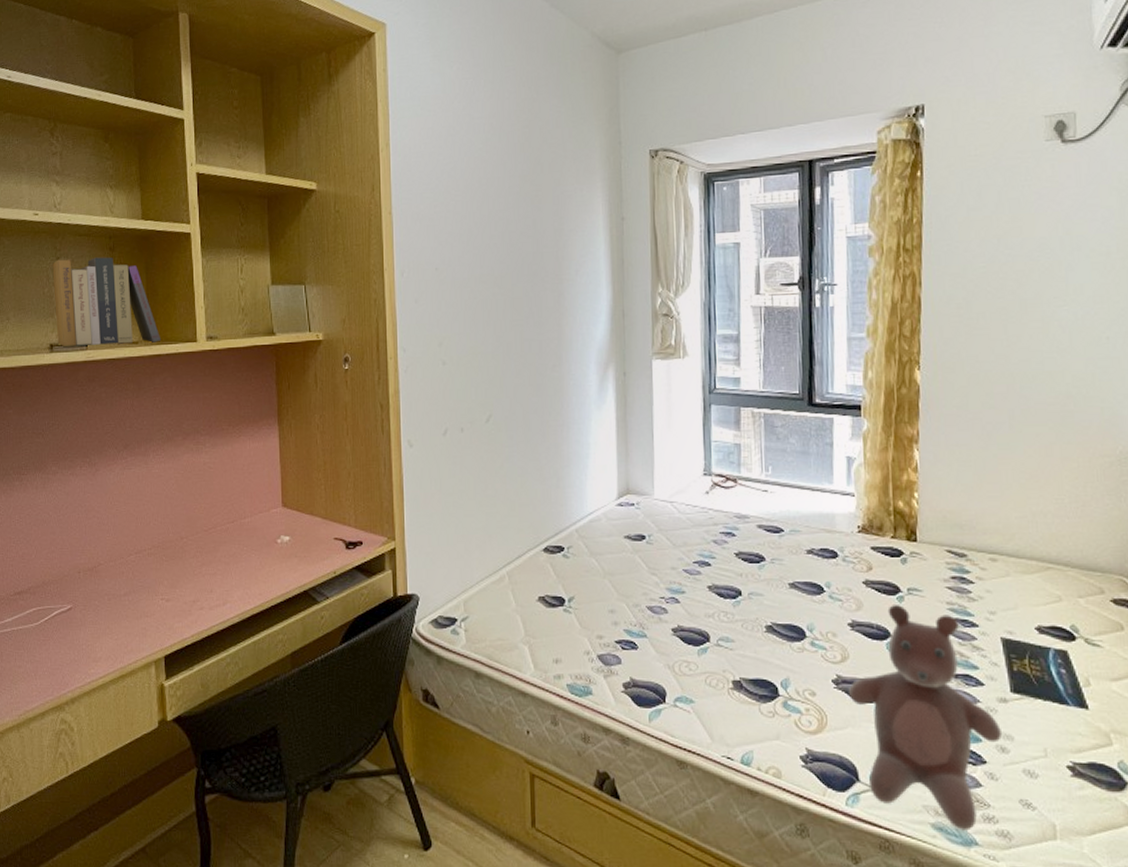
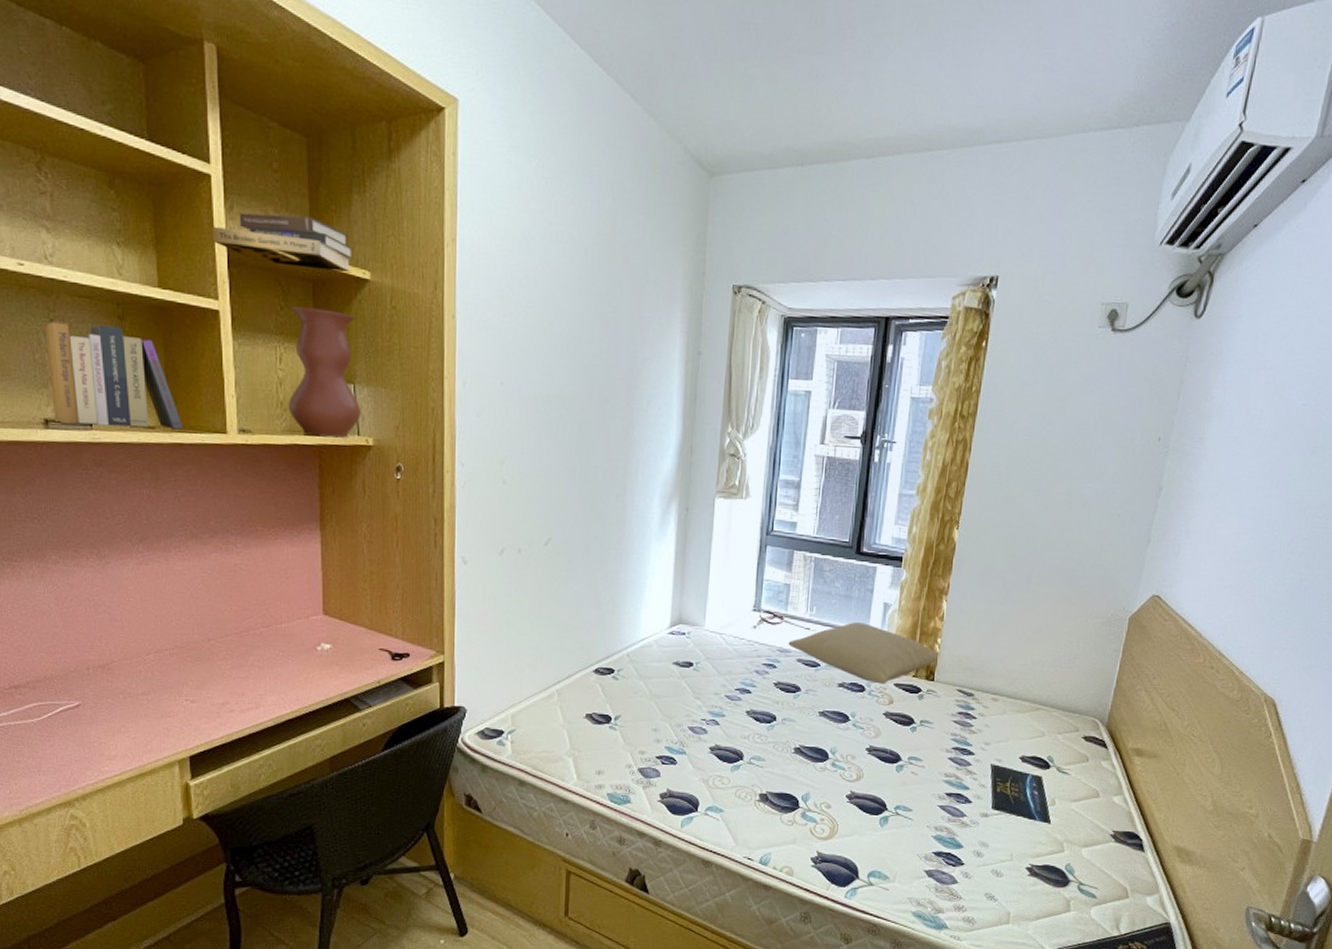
books: none [185,142,301,187] -> present [212,212,353,273]
vase: none [248,220,311,337] -> present [288,306,361,438]
pillow: none [745,480,920,548] -> present [788,622,941,684]
teddy bear: present [848,605,1003,831] -> none [858,734,981,917]

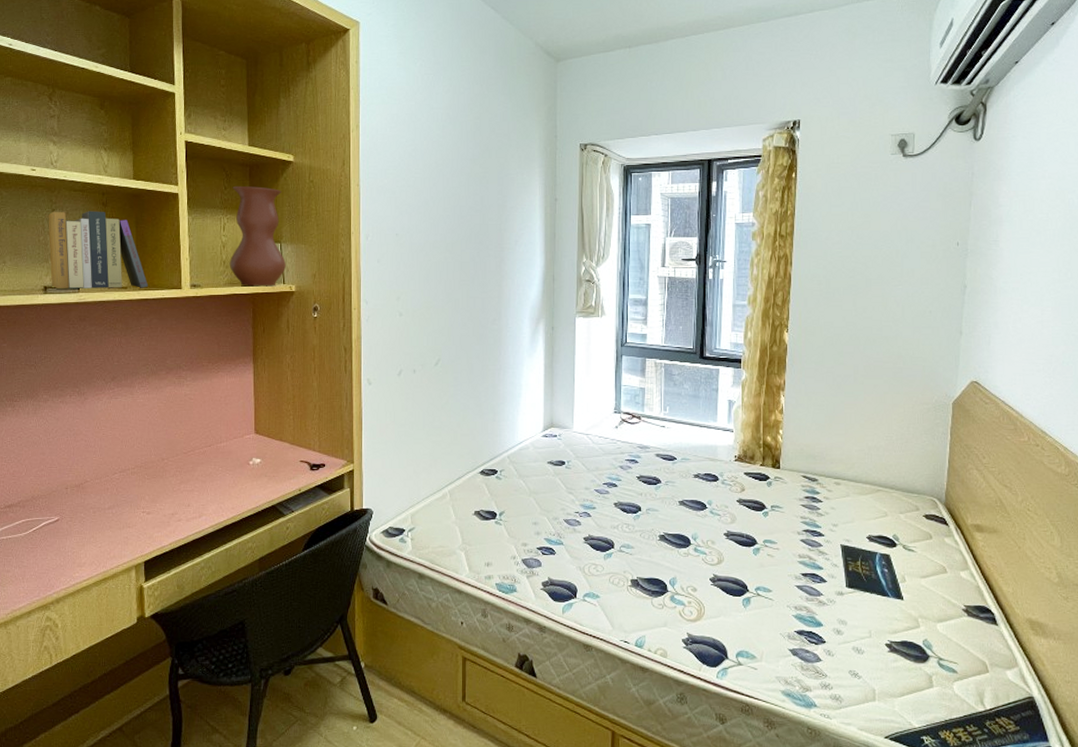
books: present [212,212,353,273] -> none [175,118,280,158]
pillow: present [788,622,941,684] -> none [647,419,784,474]

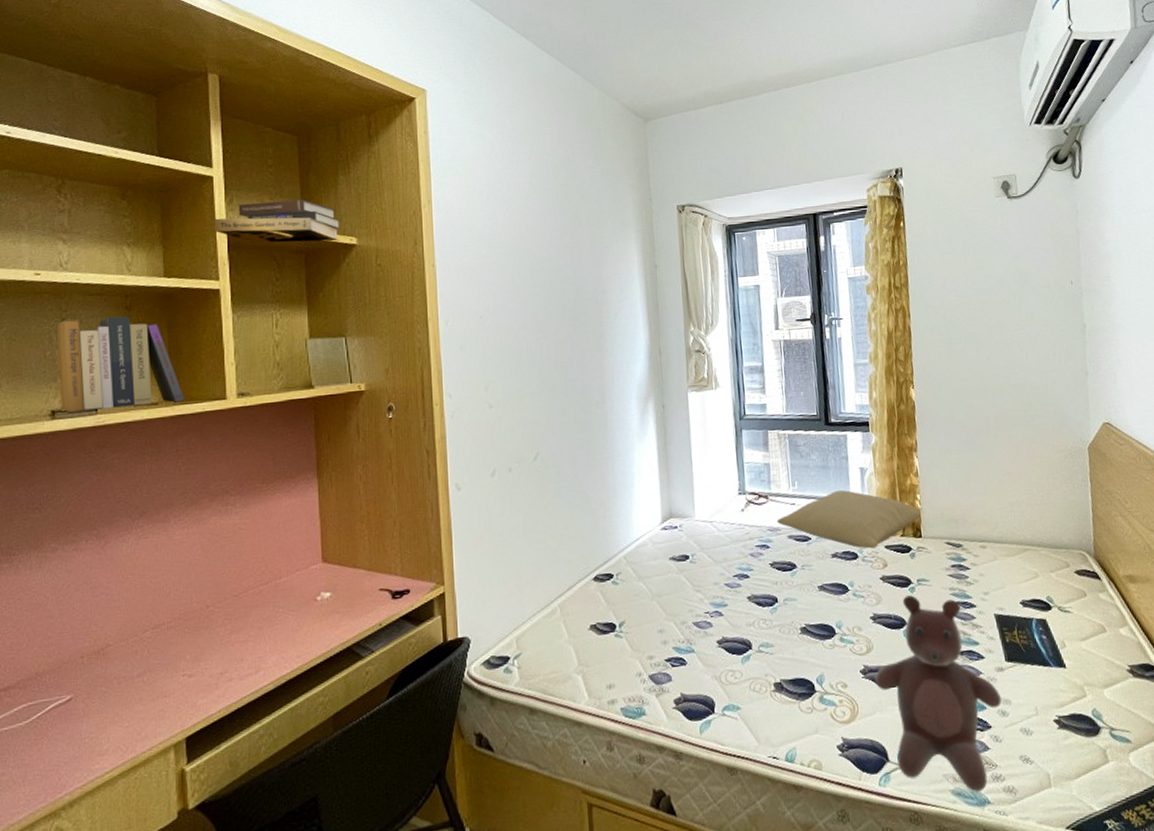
books: none [175,118,280,158] -> present [214,199,341,243]
vase: present [229,185,286,287] -> none [284,275,353,390]
pillow: none [647,419,784,474] -> present [777,490,923,549]
teddy bear: none [722,519,839,696] -> present [874,595,1002,792]

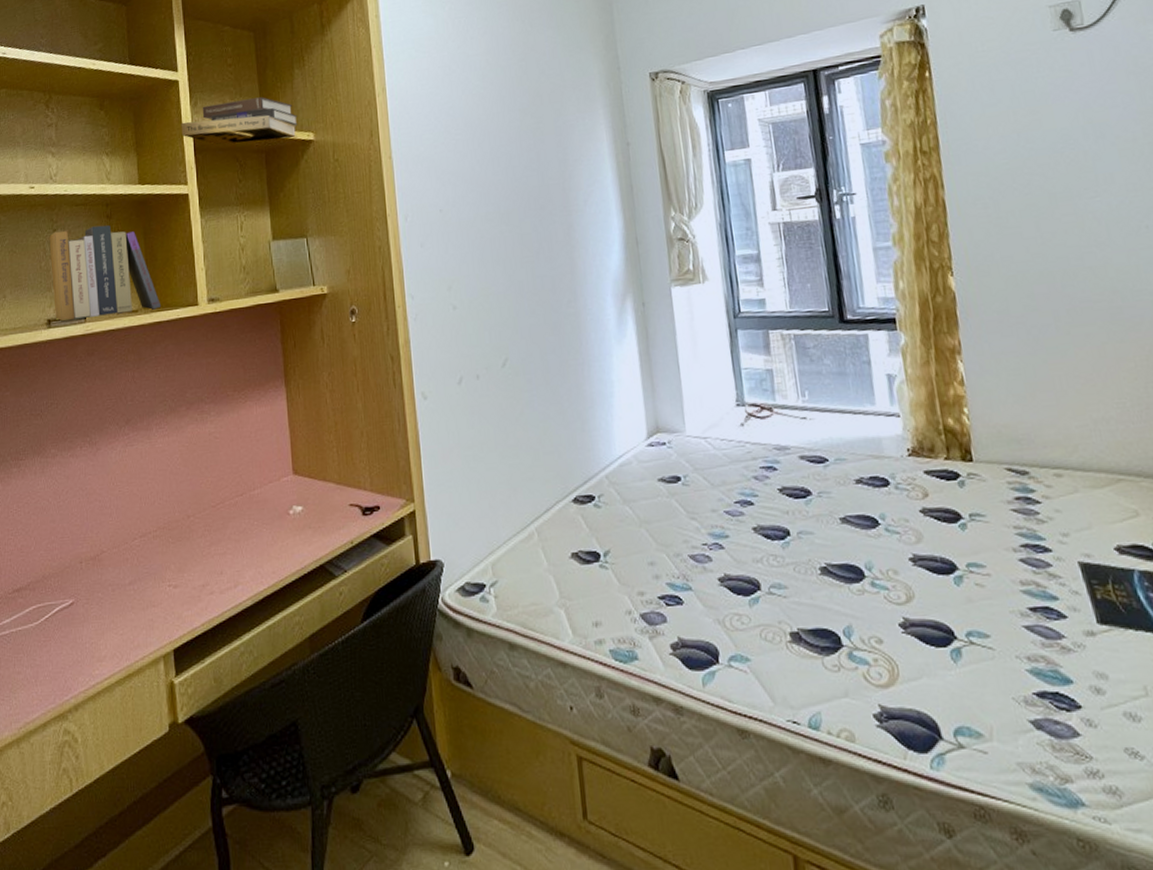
pillow: present [777,490,923,549] -> none [784,401,972,474]
teddy bear: present [874,595,1002,792] -> none [917,533,1096,790]

